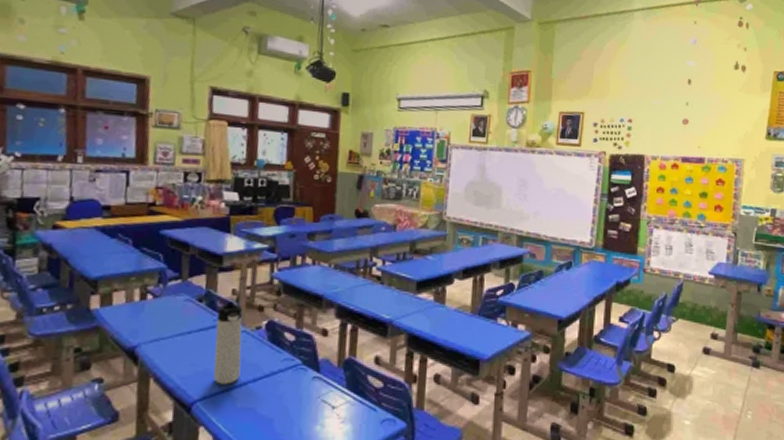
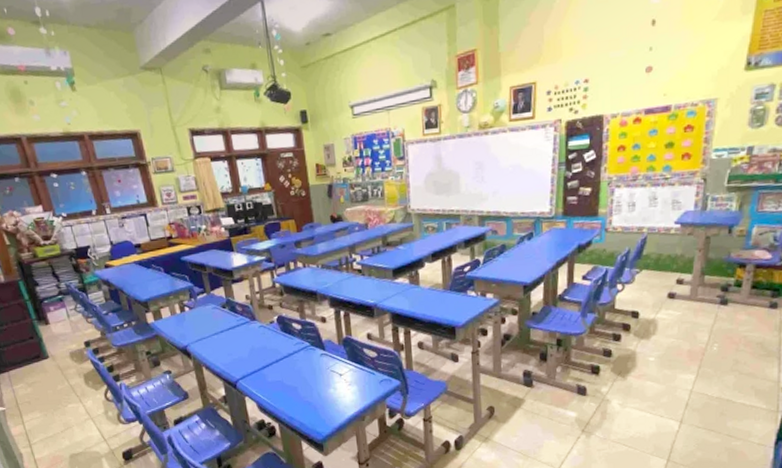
thermos bottle: present [213,302,243,385] -> none [238,305,266,367]

